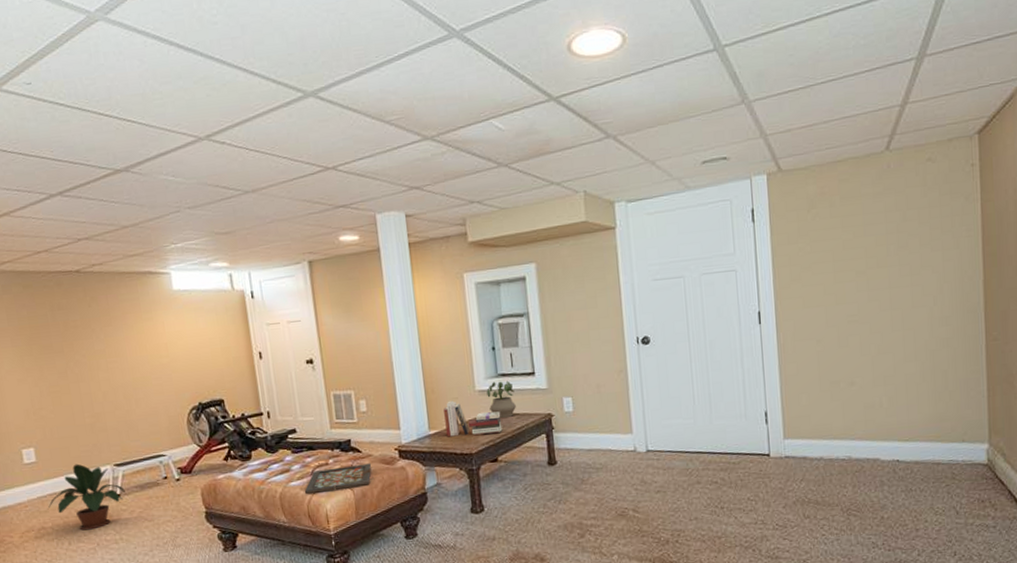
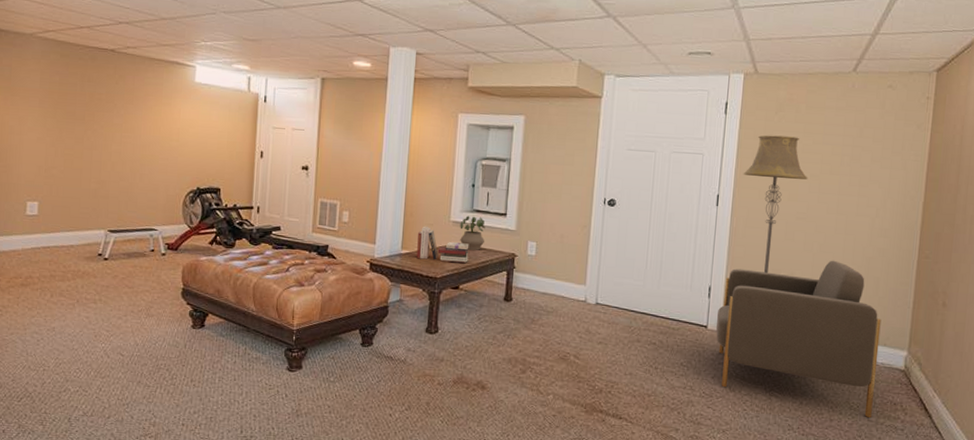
potted plant: present [48,464,125,531] -> none [40,223,113,286]
decorative tray: present [304,463,372,495] -> none [277,268,343,291]
armchair: none [778,360,960,521] -> present [715,260,881,419]
floor lamp: none [782,233,854,387] -> present [743,135,808,273]

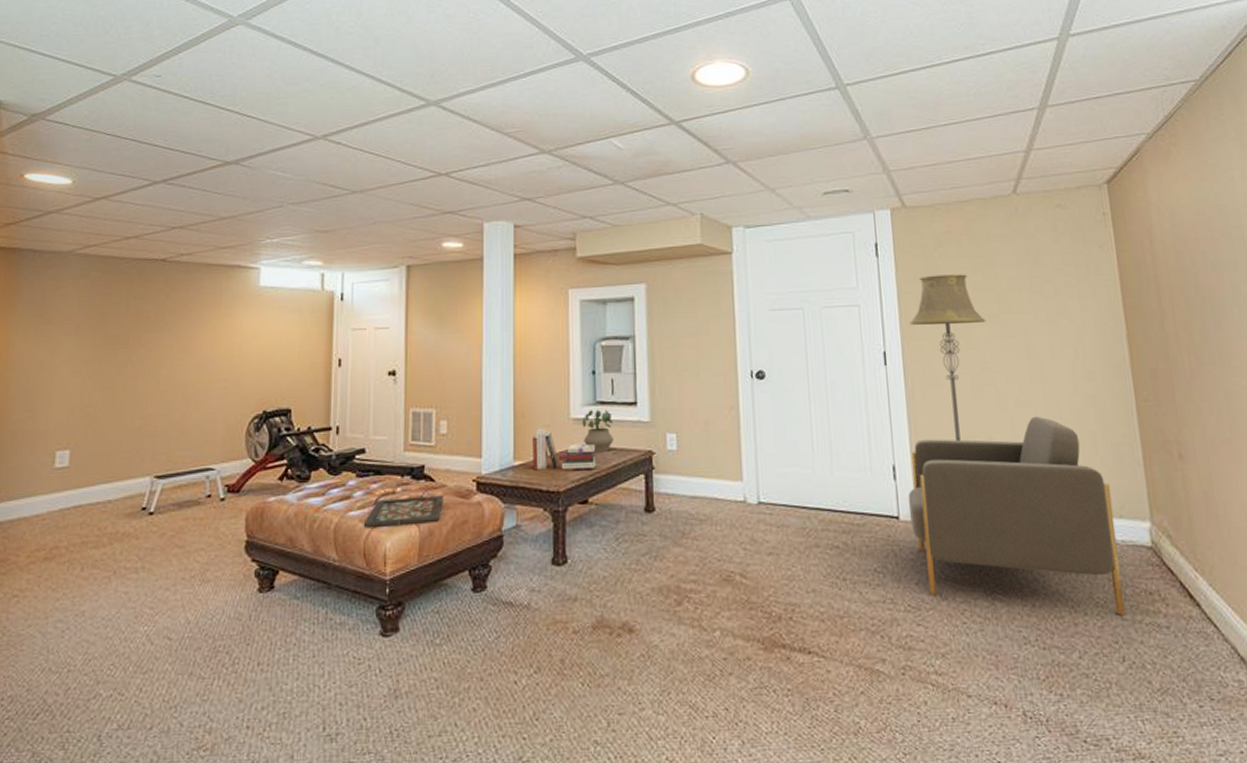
decorative tray: none [277,268,343,291] -> present [363,495,445,529]

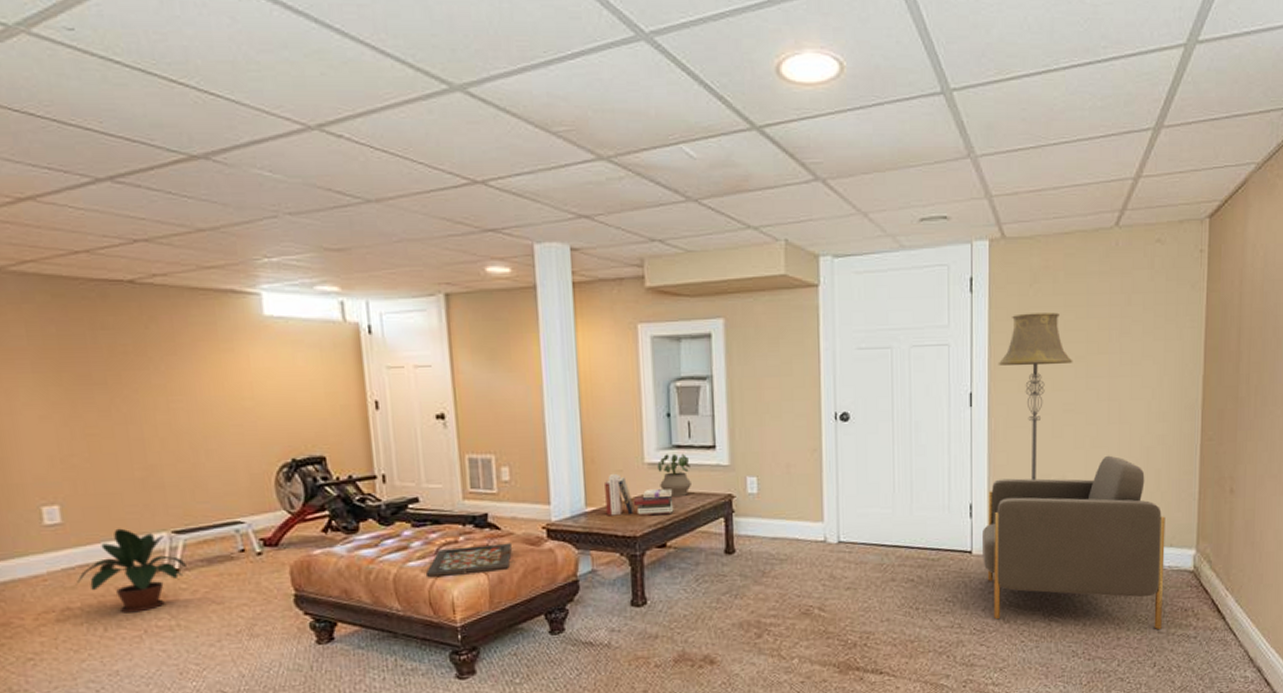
potted plant: none [69,472,160,554] -> present [77,528,186,613]

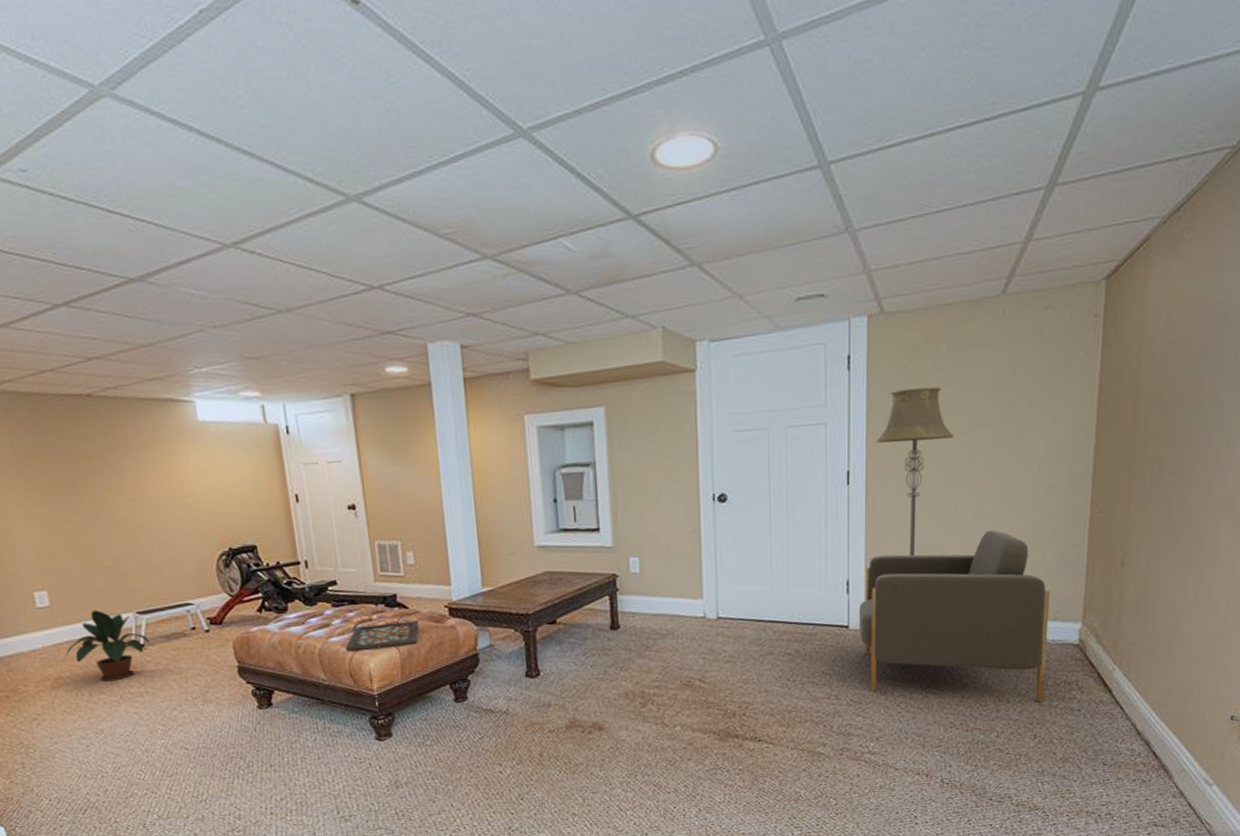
books: present [605,473,635,516] -> none [499,556,527,596]
books: present [633,489,674,515] -> none [524,569,562,594]
potted plant: present [657,453,691,498] -> none [546,536,578,578]

